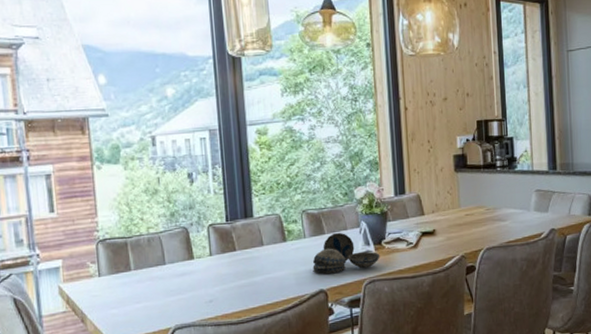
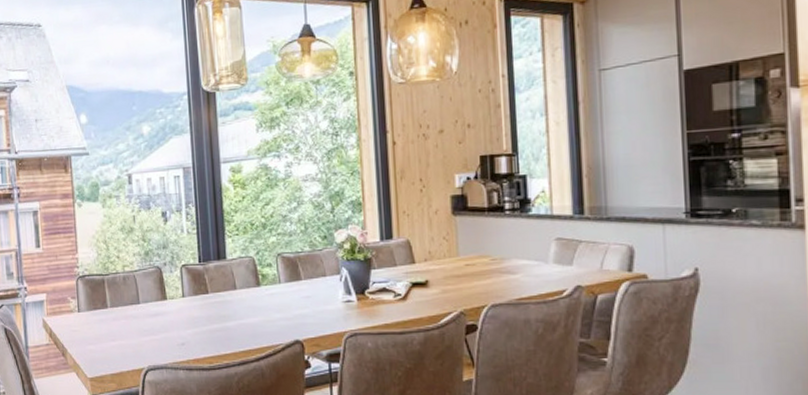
decorative bowl: present [312,232,380,275] -> none [287,278,363,324]

